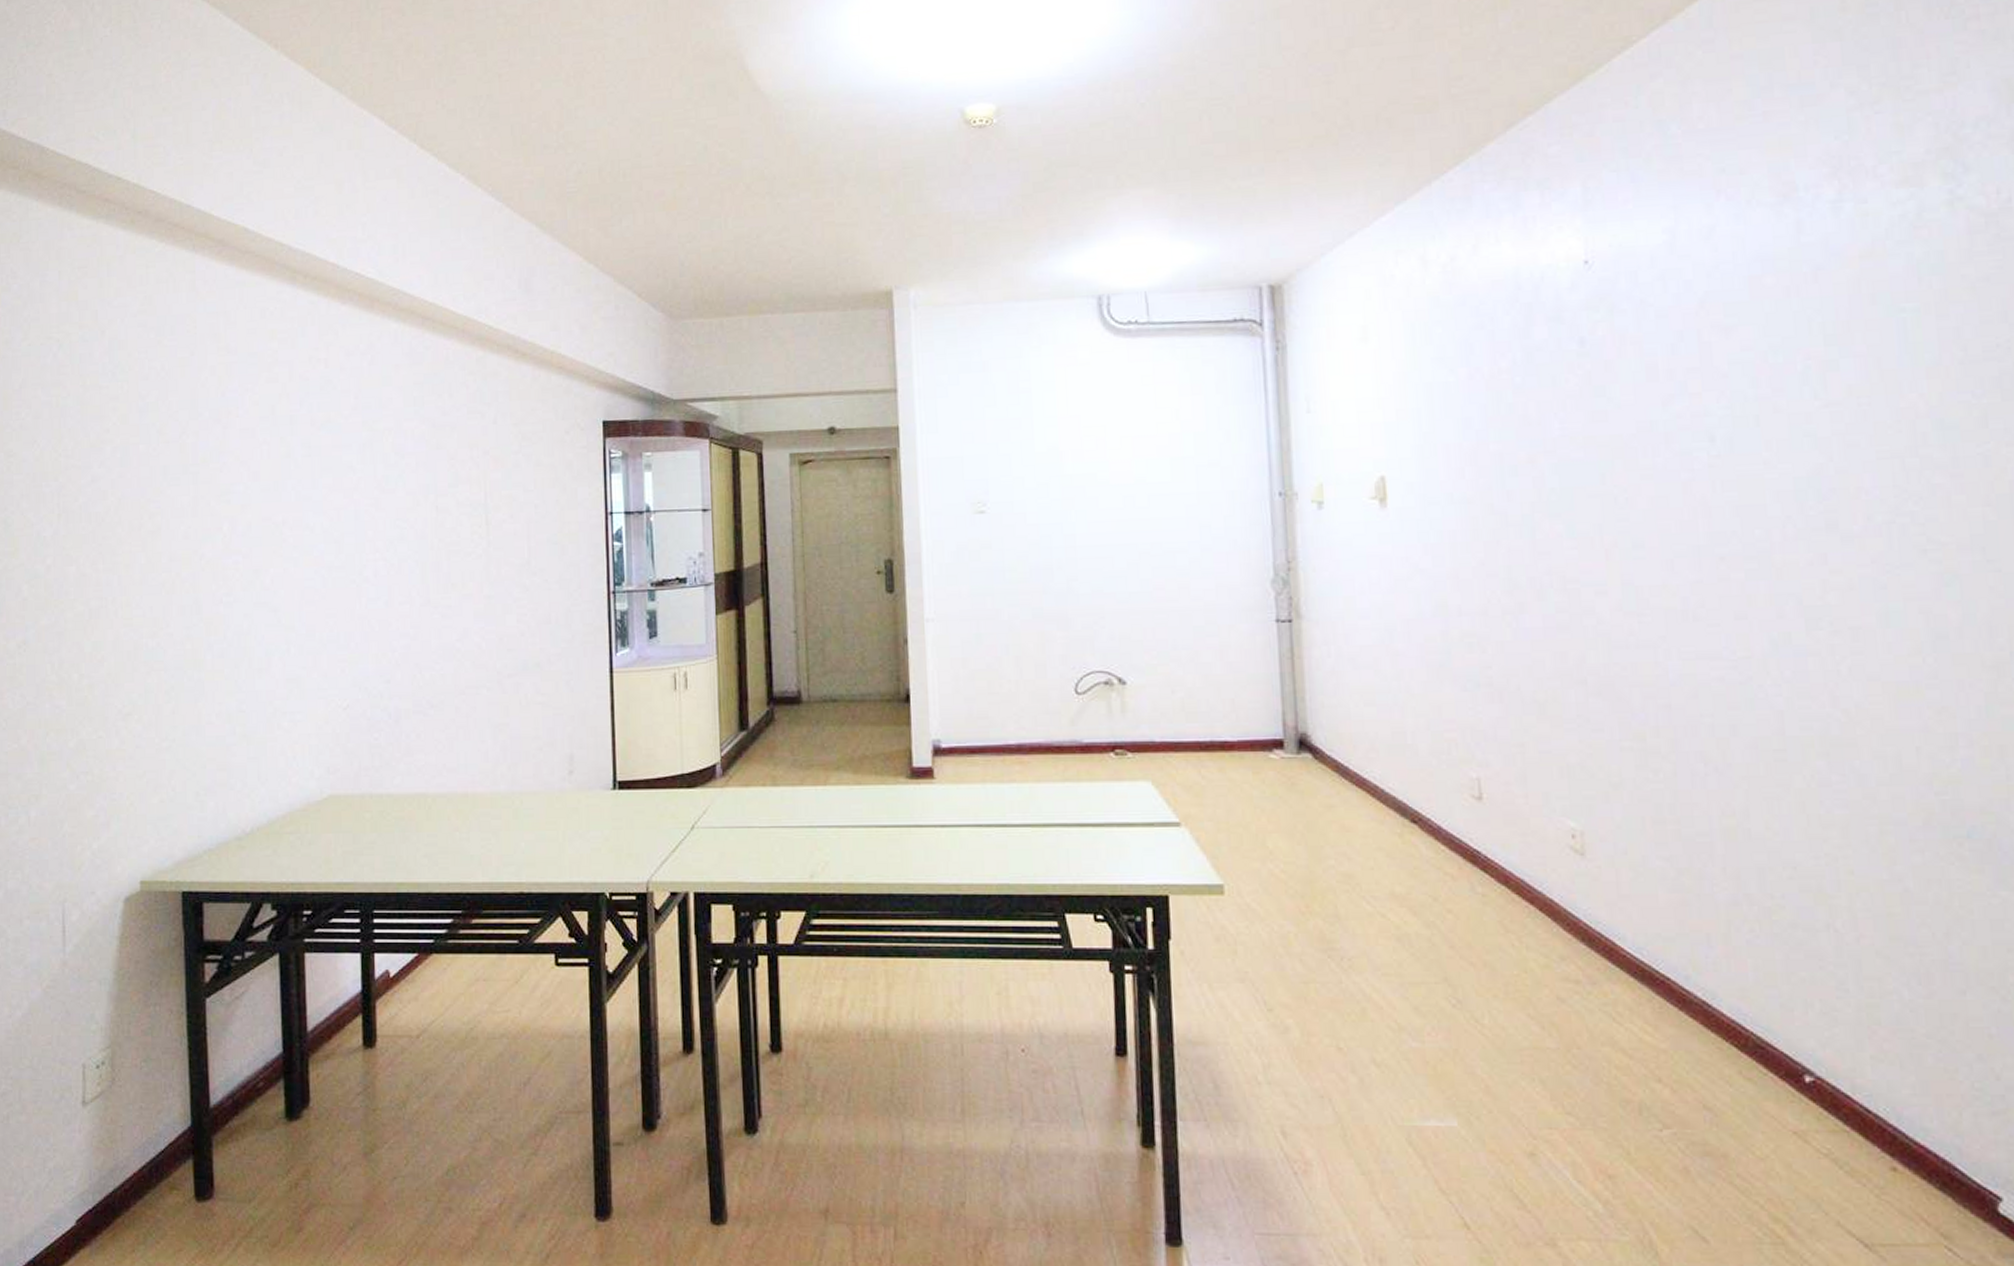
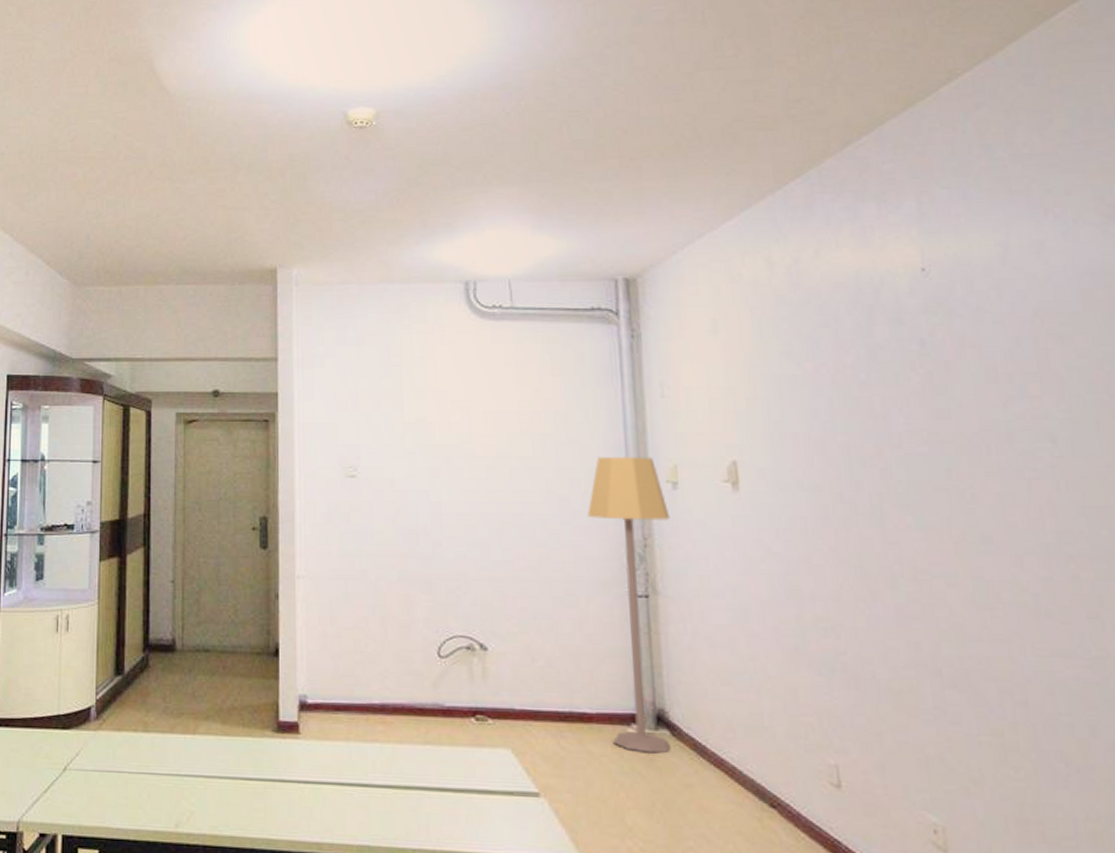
lamp: none [1229,476,1315,777] -> present [588,456,671,754]

